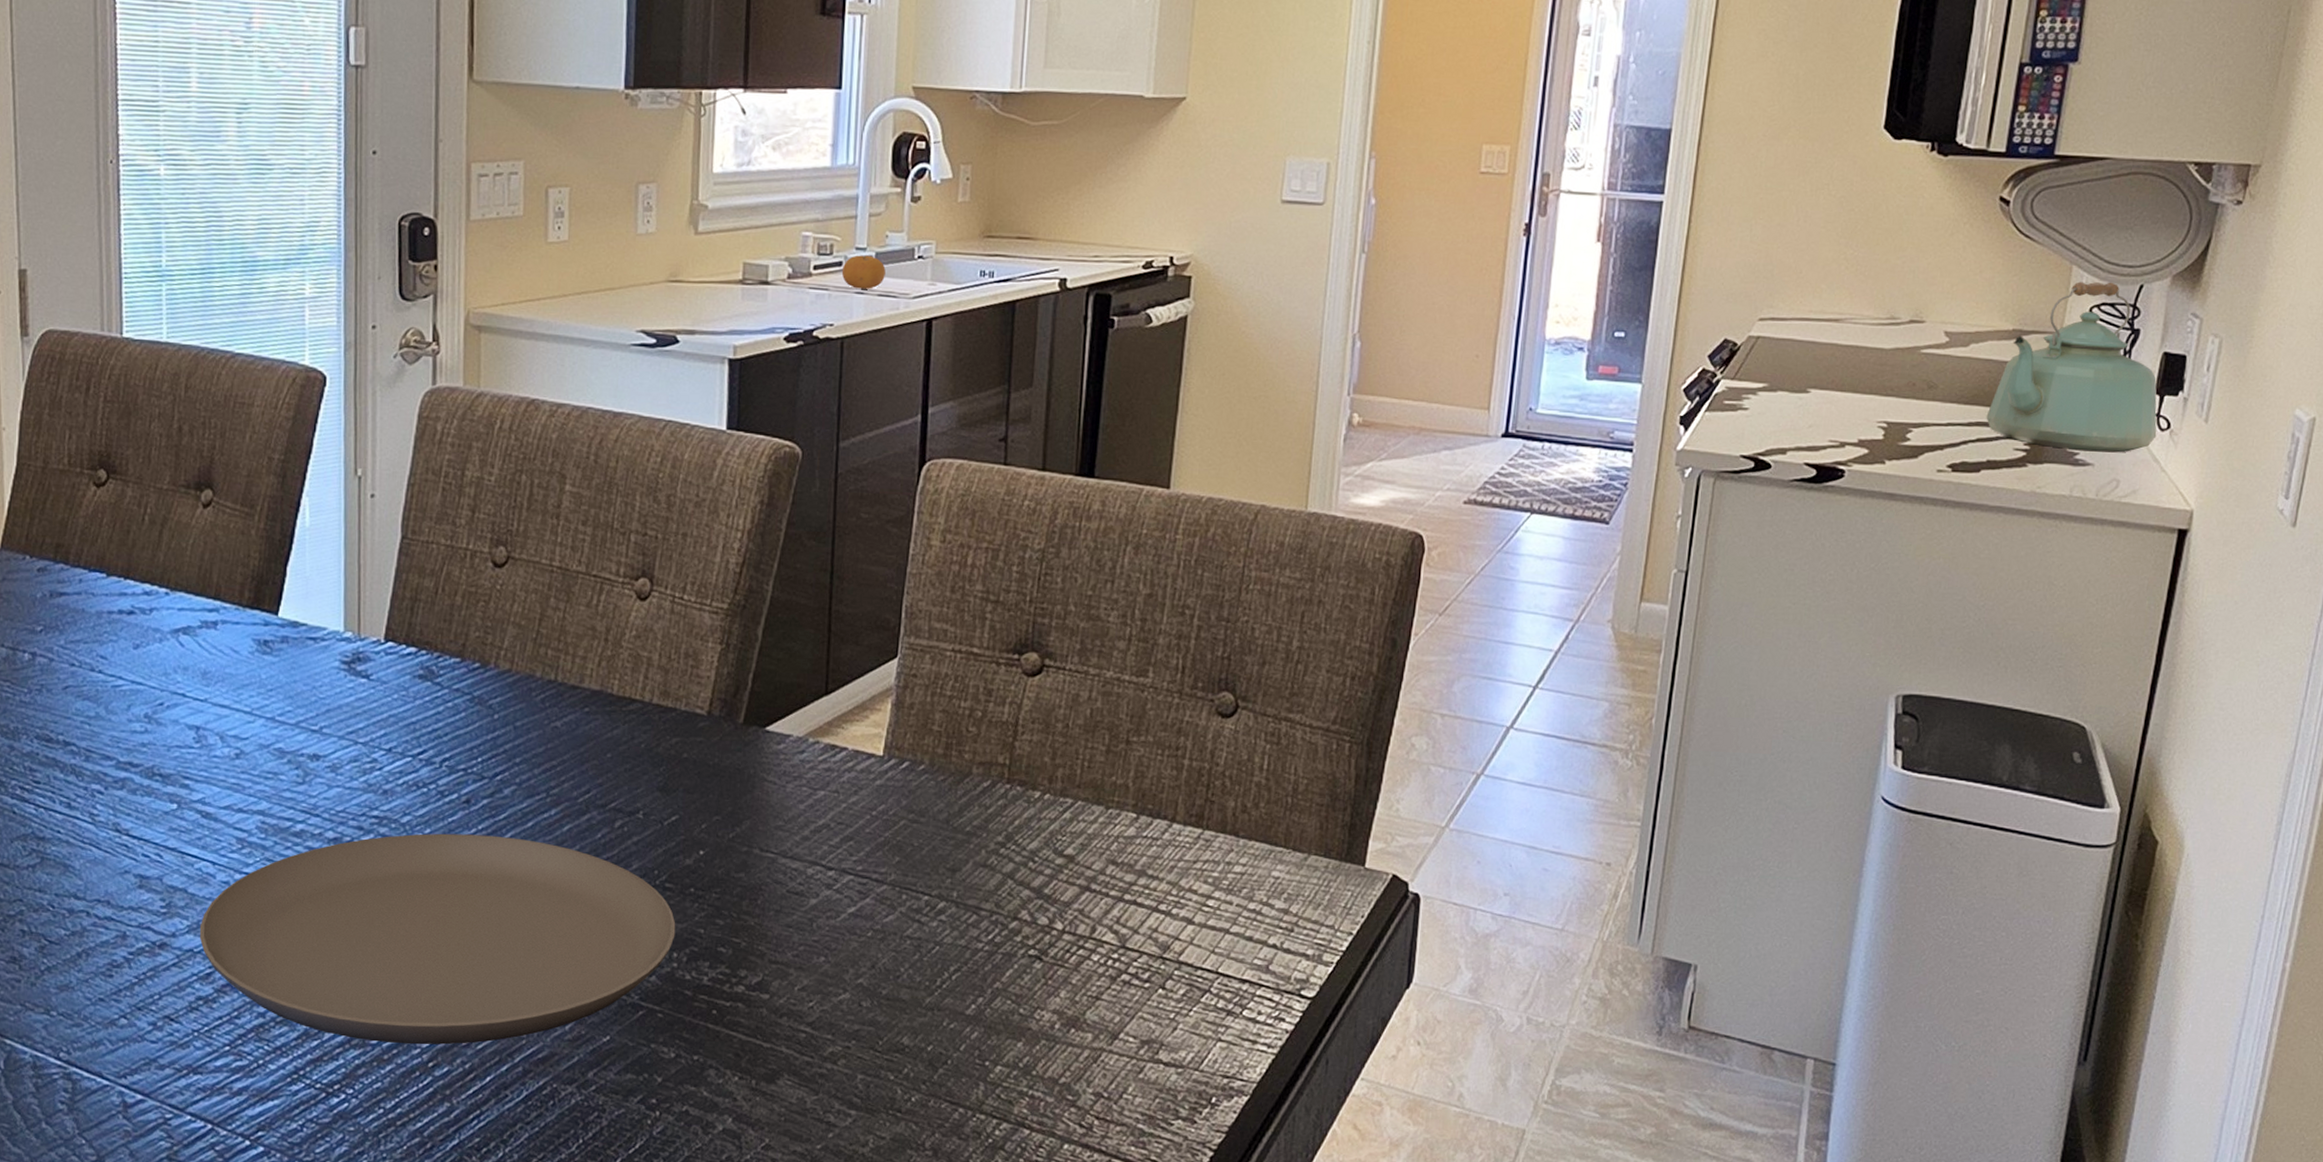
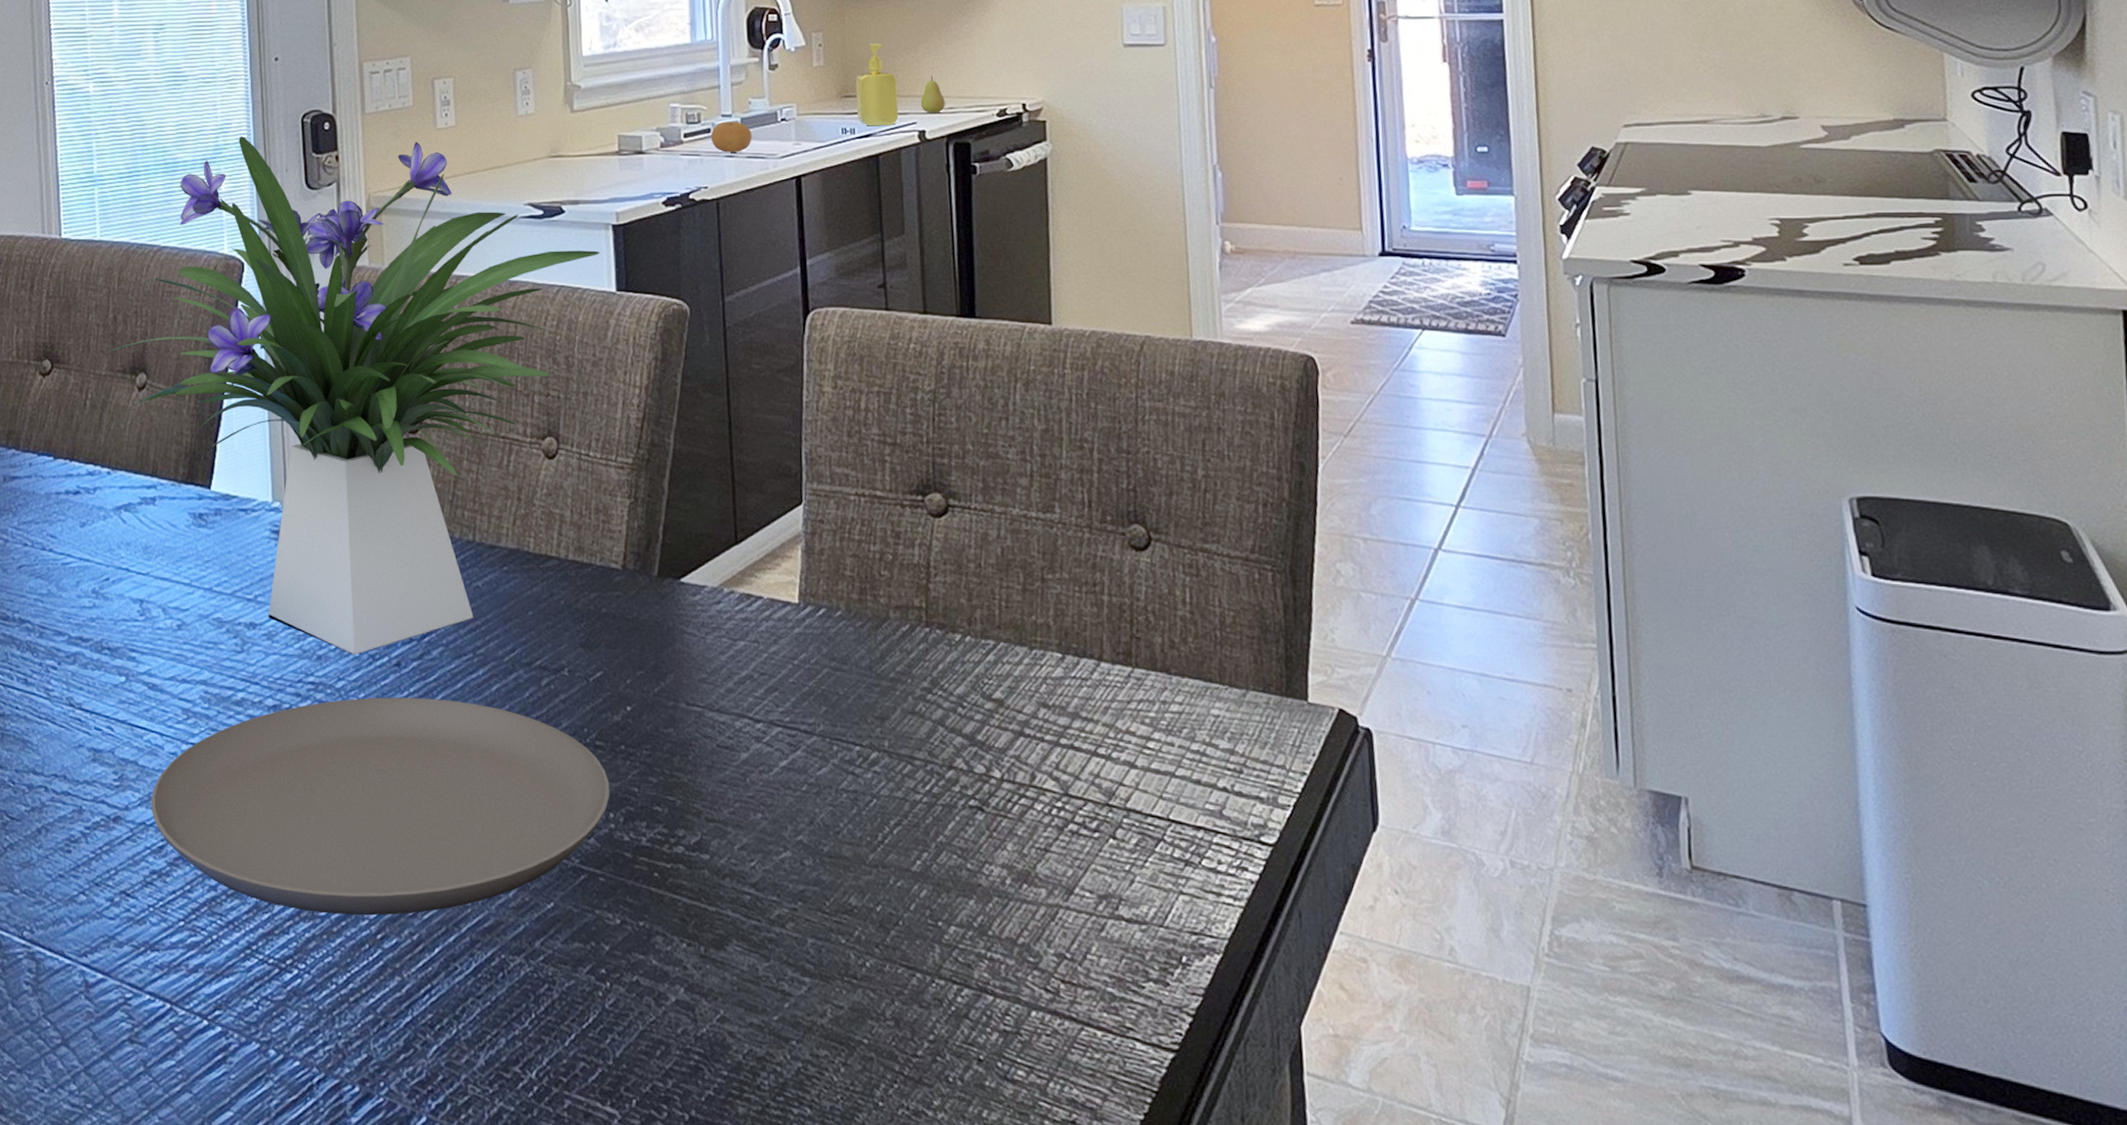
flower arrangement: none [173,237,713,791] -> present [110,136,600,655]
soap dispenser: none [997,181,1044,271] -> present [855,43,899,126]
fruit: none [1065,221,1091,261] -> present [920,76,945,113]
kettle: present [1986,281,2157,453] -> none [1884,66,2075,236]

